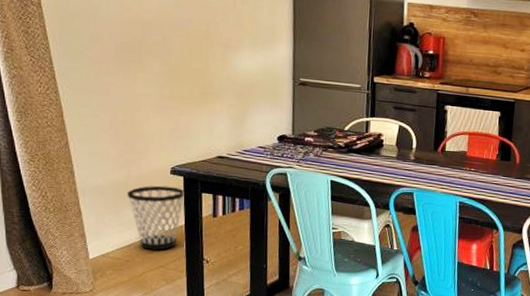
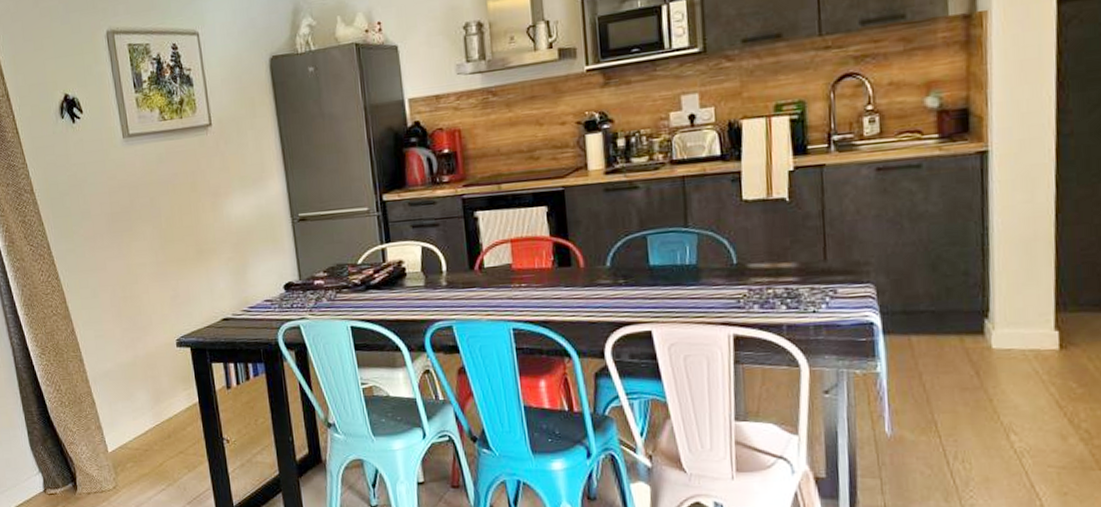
wastebasket: present [127,185,184,250] -> none [136,360,194,435]

